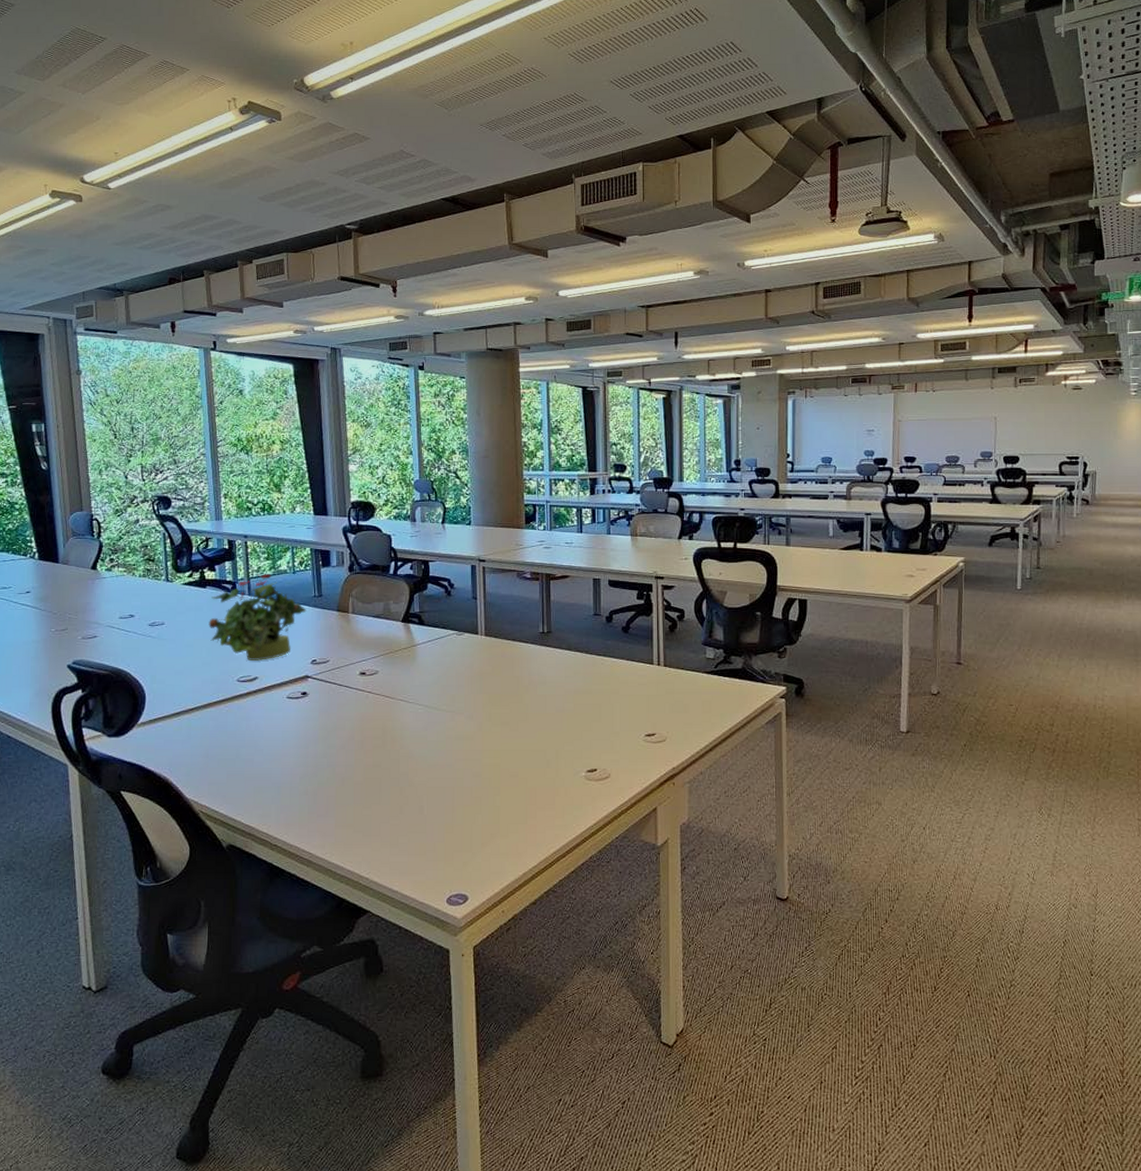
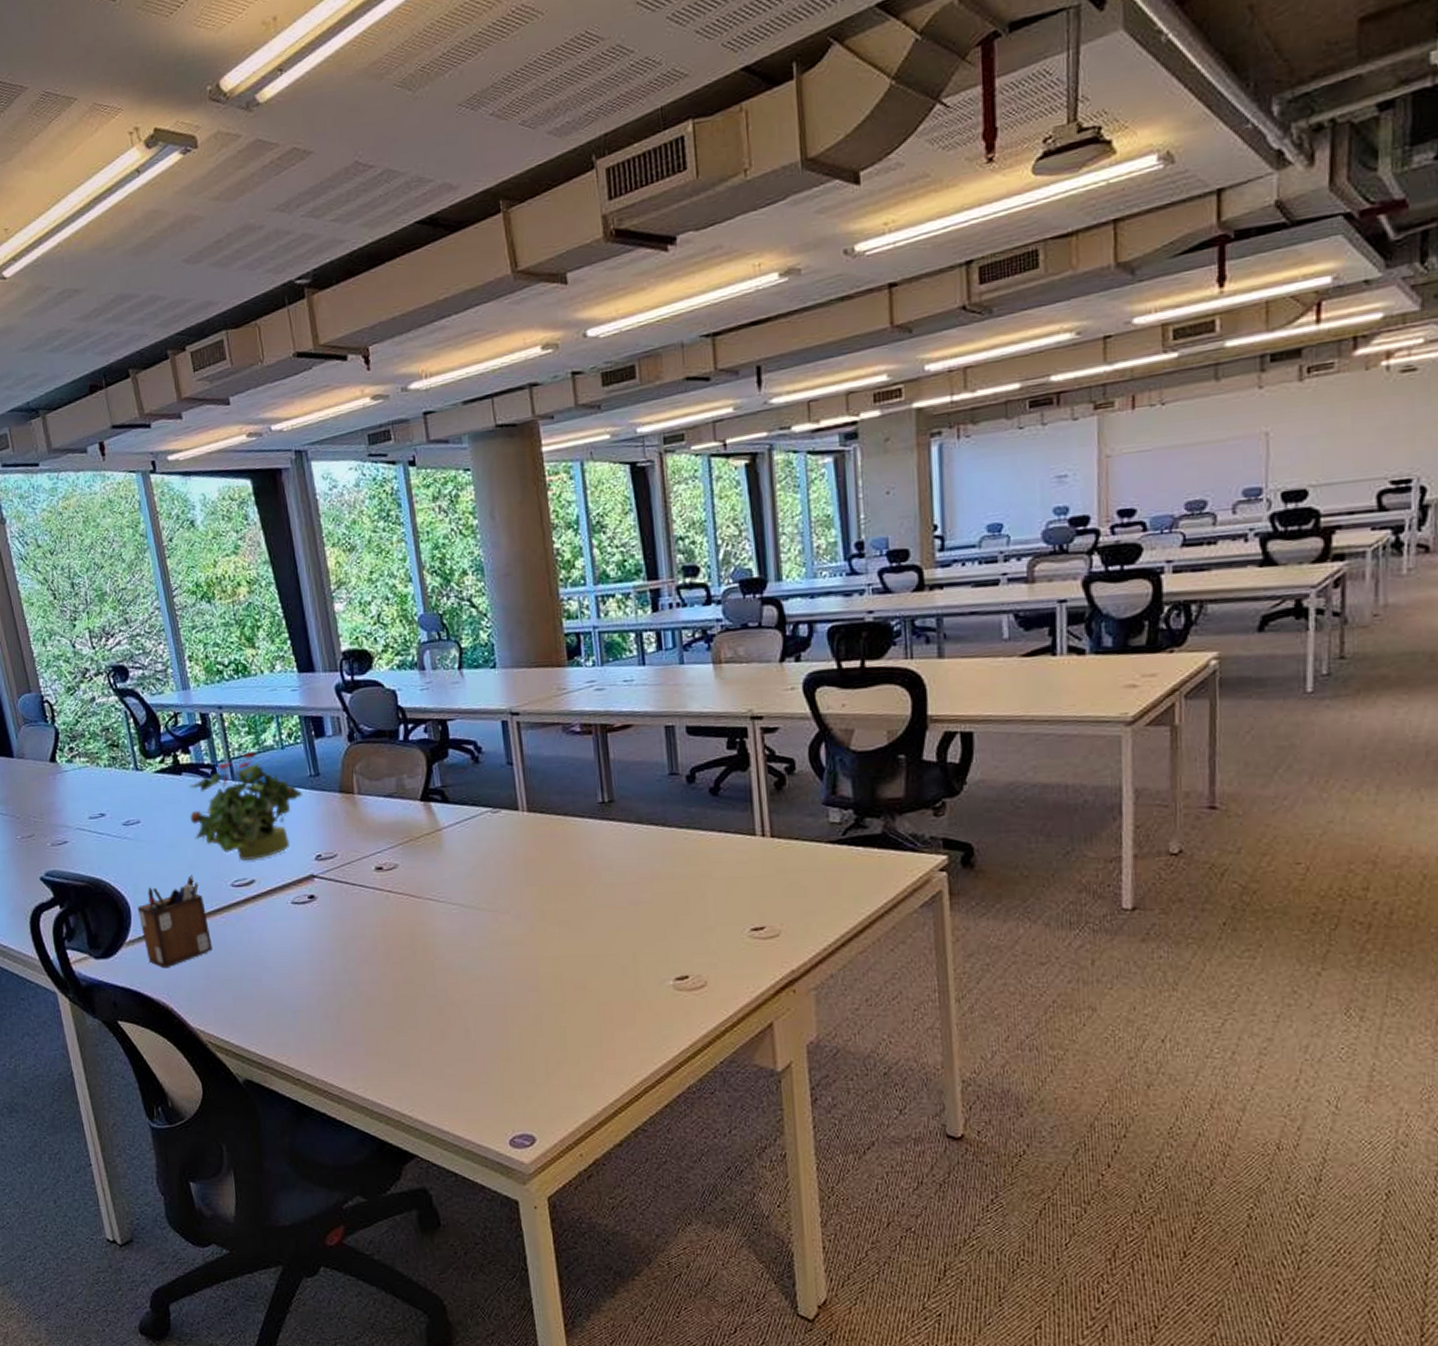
desk organizer: none [152,671,214,748] -> present [138,875,212,969]

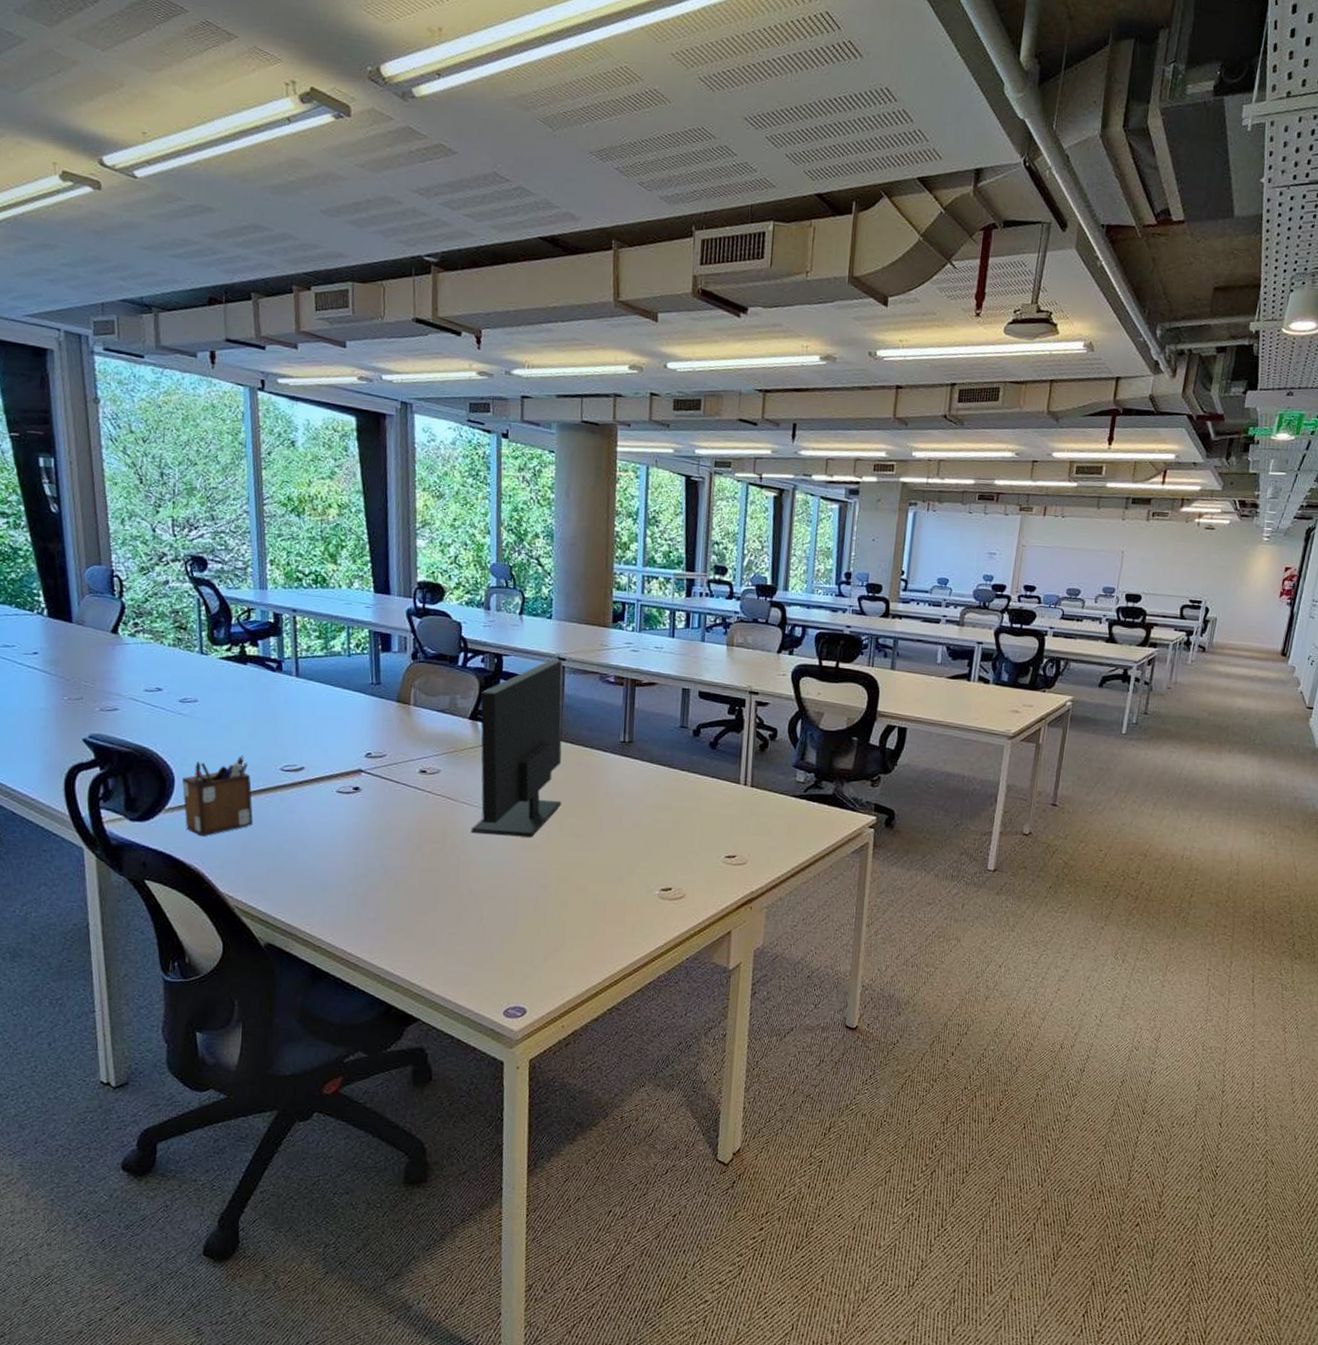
potted plant: present [189,752,303,860] -> none [249,654,363,750]
monitor: none [429,715,540,933] -> present [471,659,563,838]

